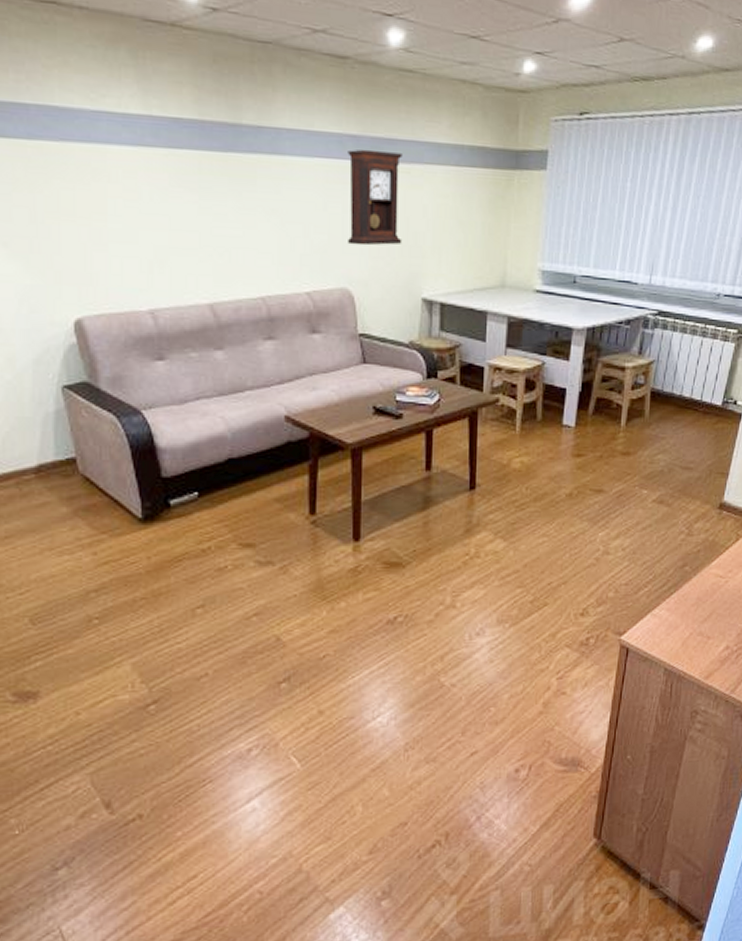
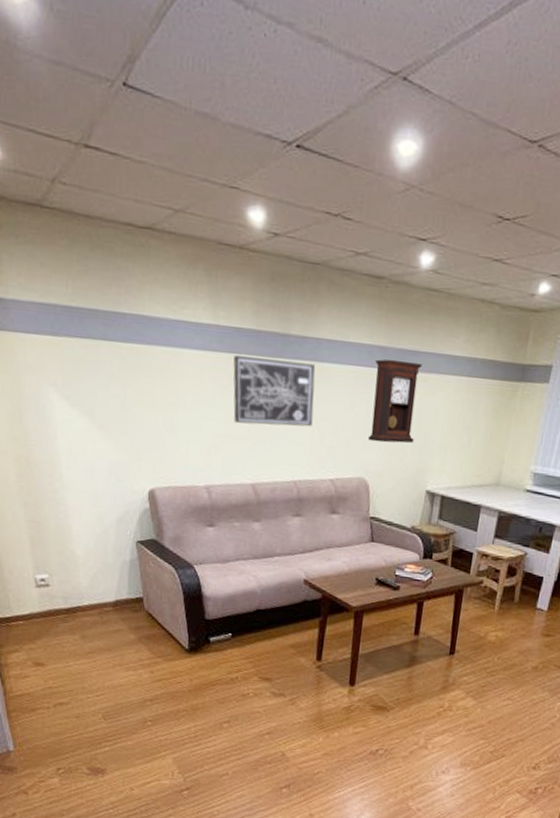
wall art: none [174,151,278,232] -> present [233,355,316,427]

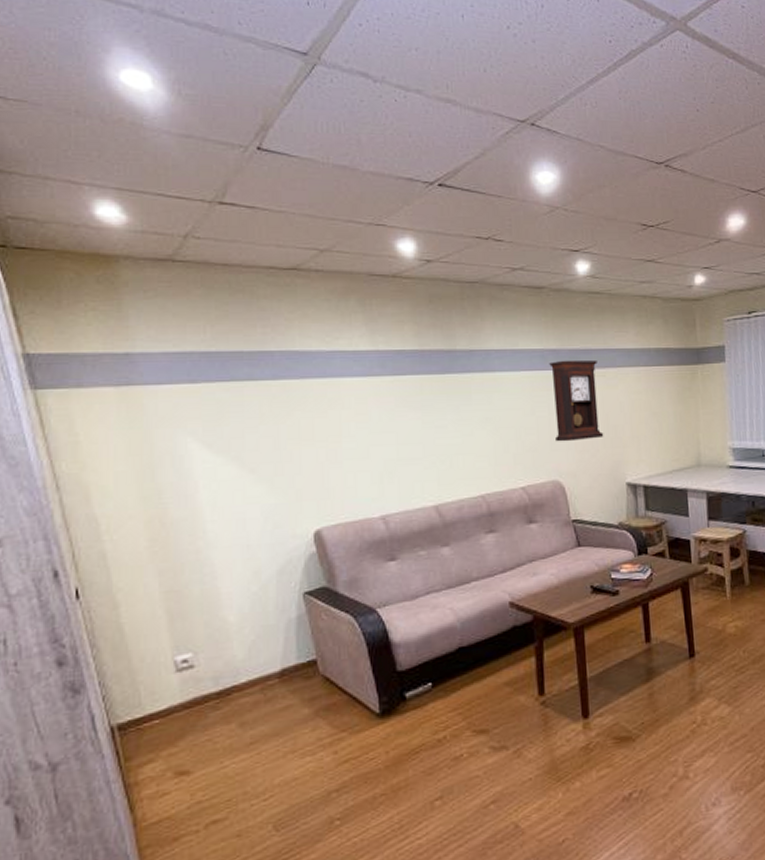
wall art: present [233,355,316,427] -> none [398,375,493,445]

